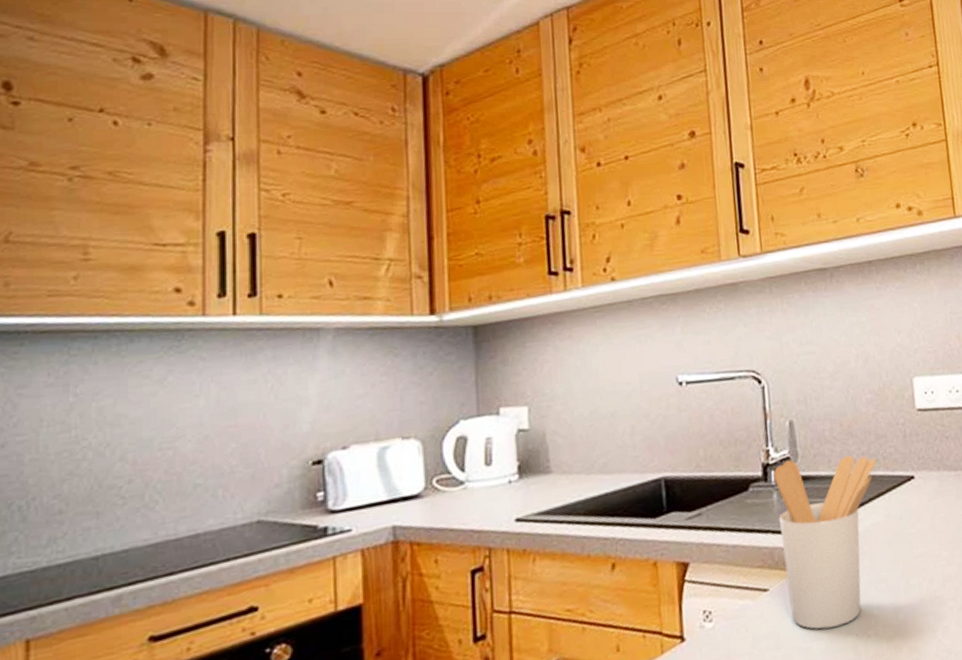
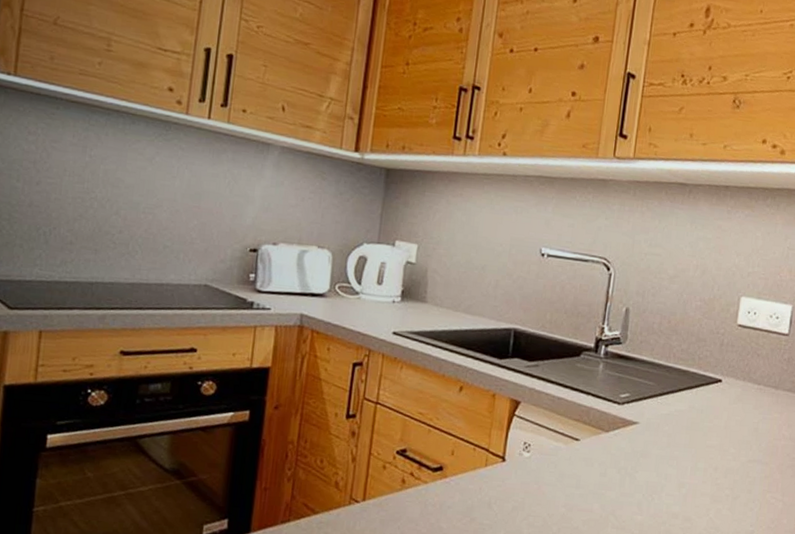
utensil holder: present [773,455,877,630] -> none [593,340,693,484]

